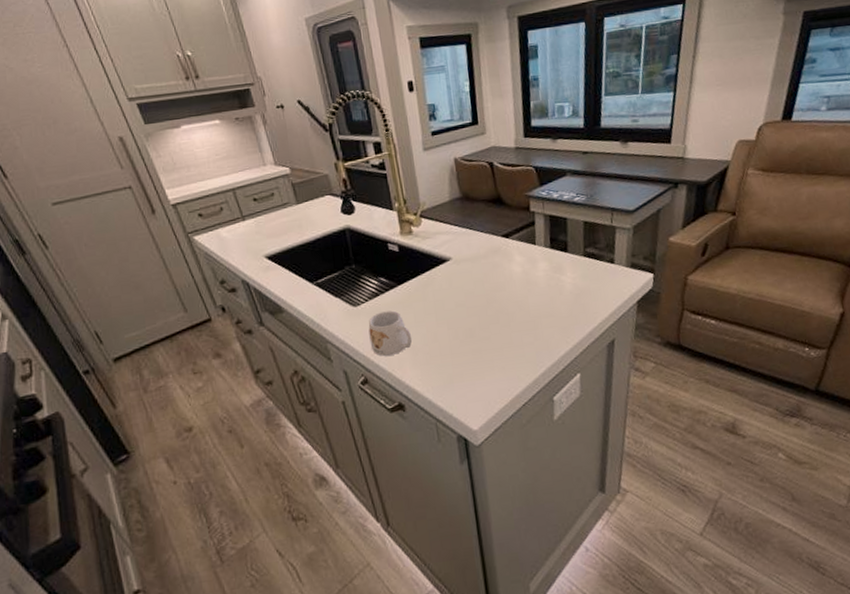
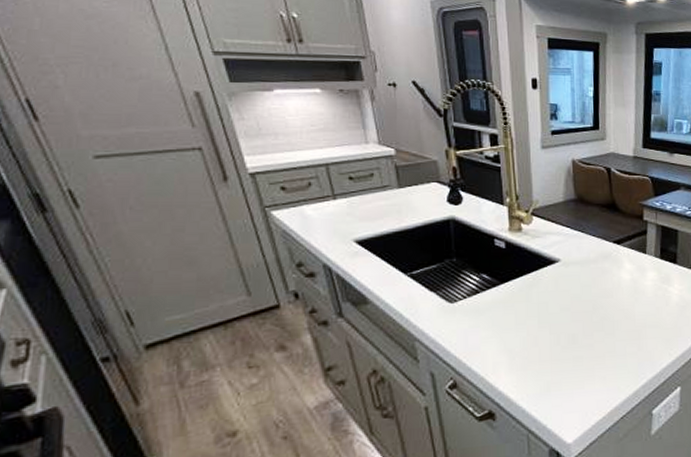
mug: present [368,310,413,356] -> none [464,310,511,359]

